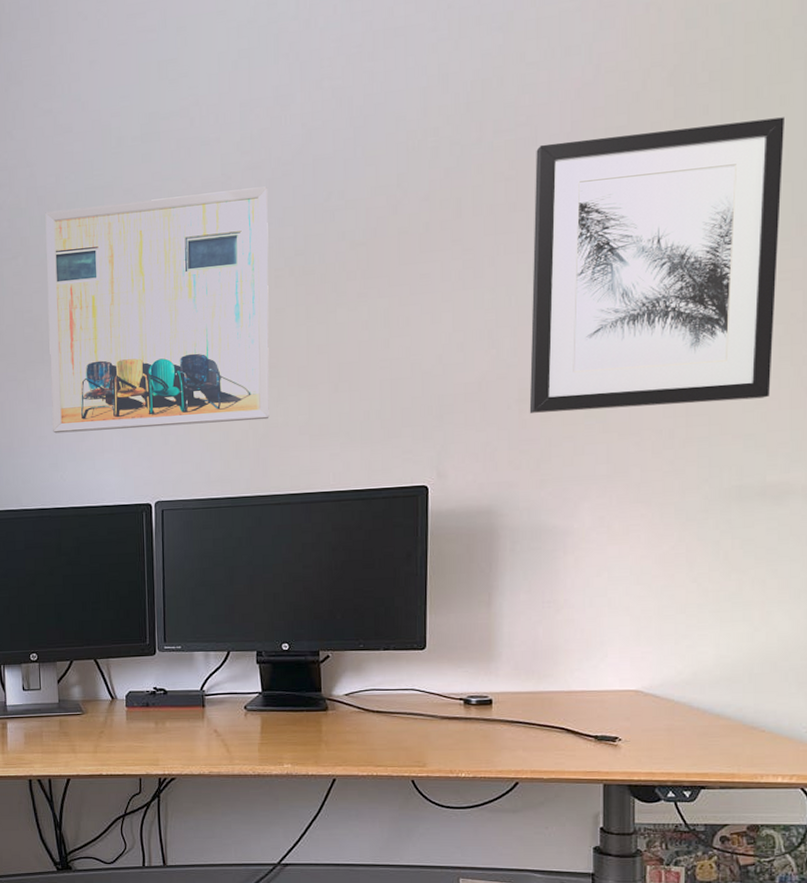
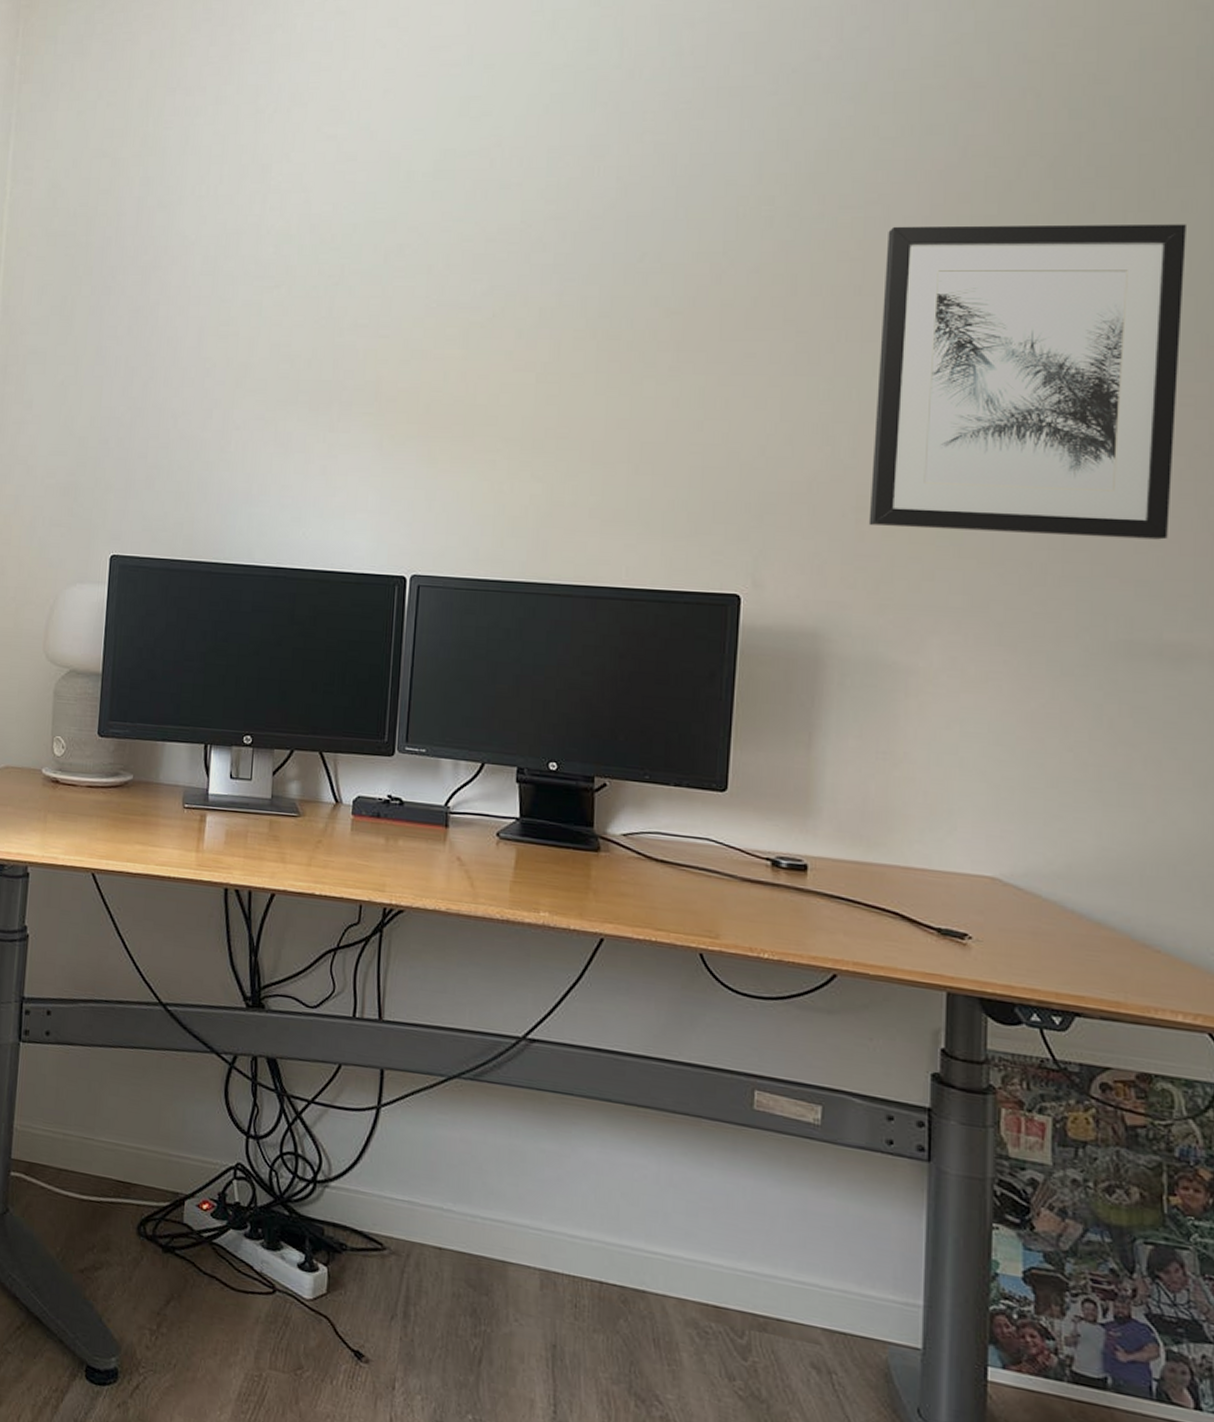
wall art: present [45,186,270,434] -> none [298,239,573,496]

